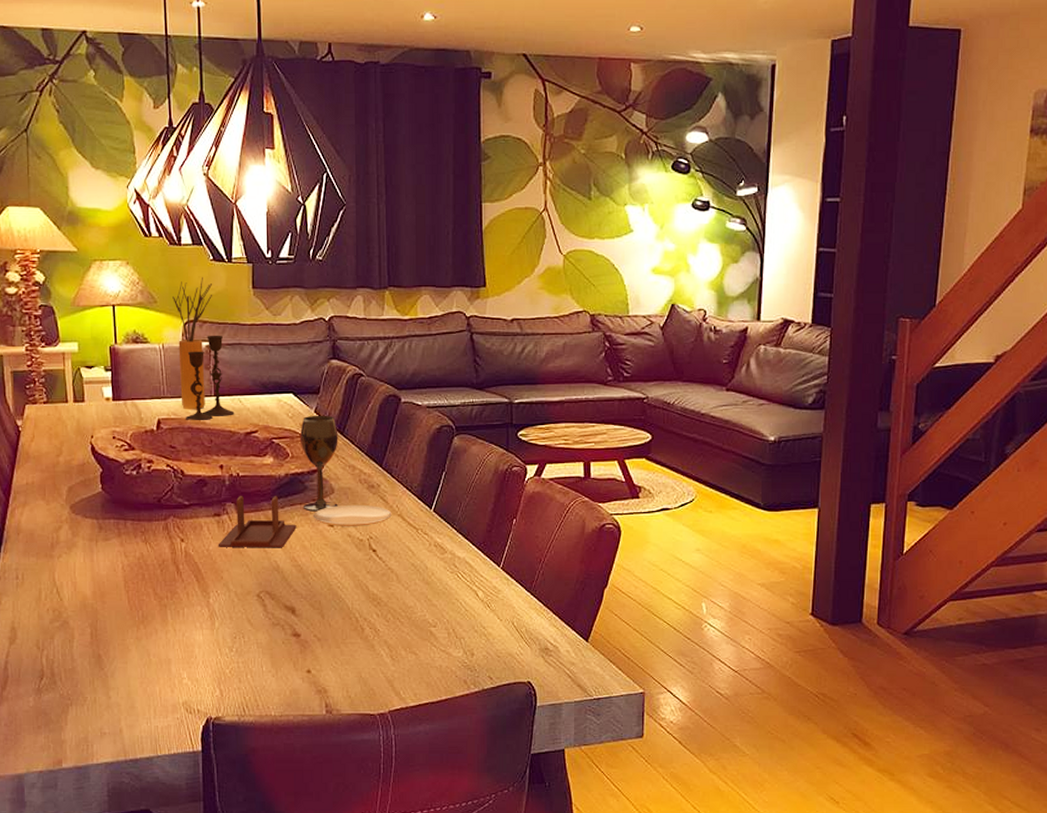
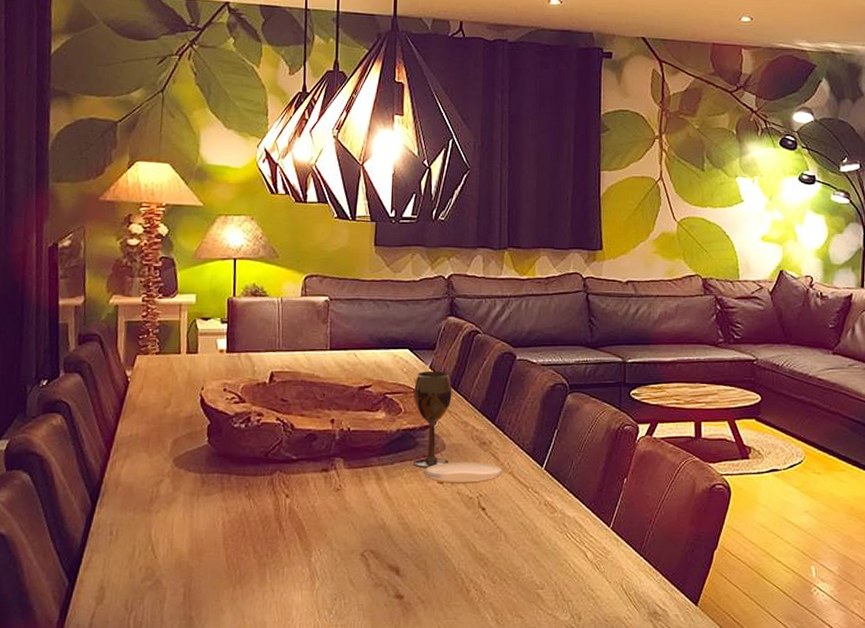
vase: present [173,276,213,409] -> none [294,233,336,363]
candlestick: present [186,335,235,420] -> none [300,290,350,374]
napkin holder: present [218,496,297,548] -> none [323,451,406,505]

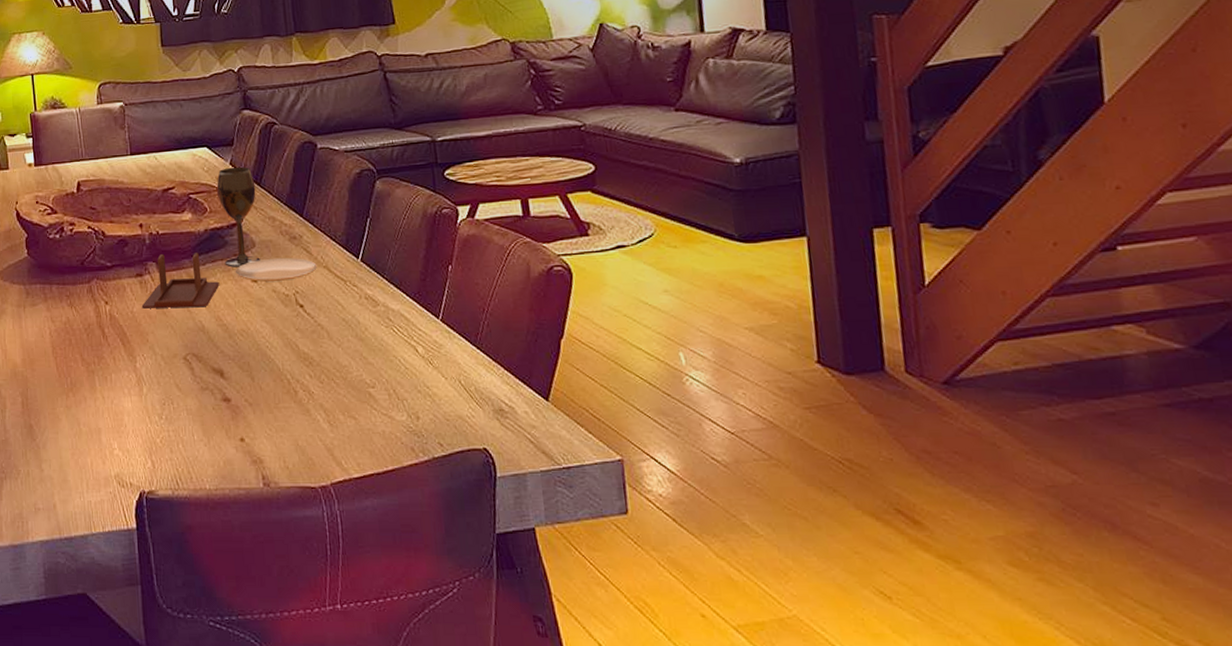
napkin holder: none [323,451,406,505] -> present [141,253,220,309]

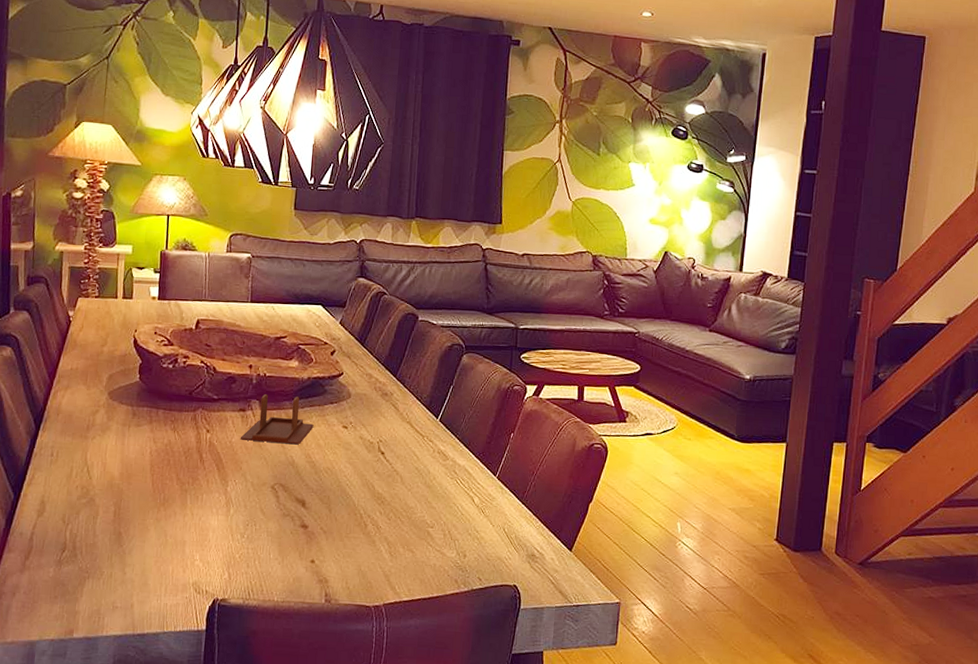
wine glass: present [216,166,260,267] -> none [322,326,359,414]
plate: present [235,257,317,282] -> none [329,409,402,430]

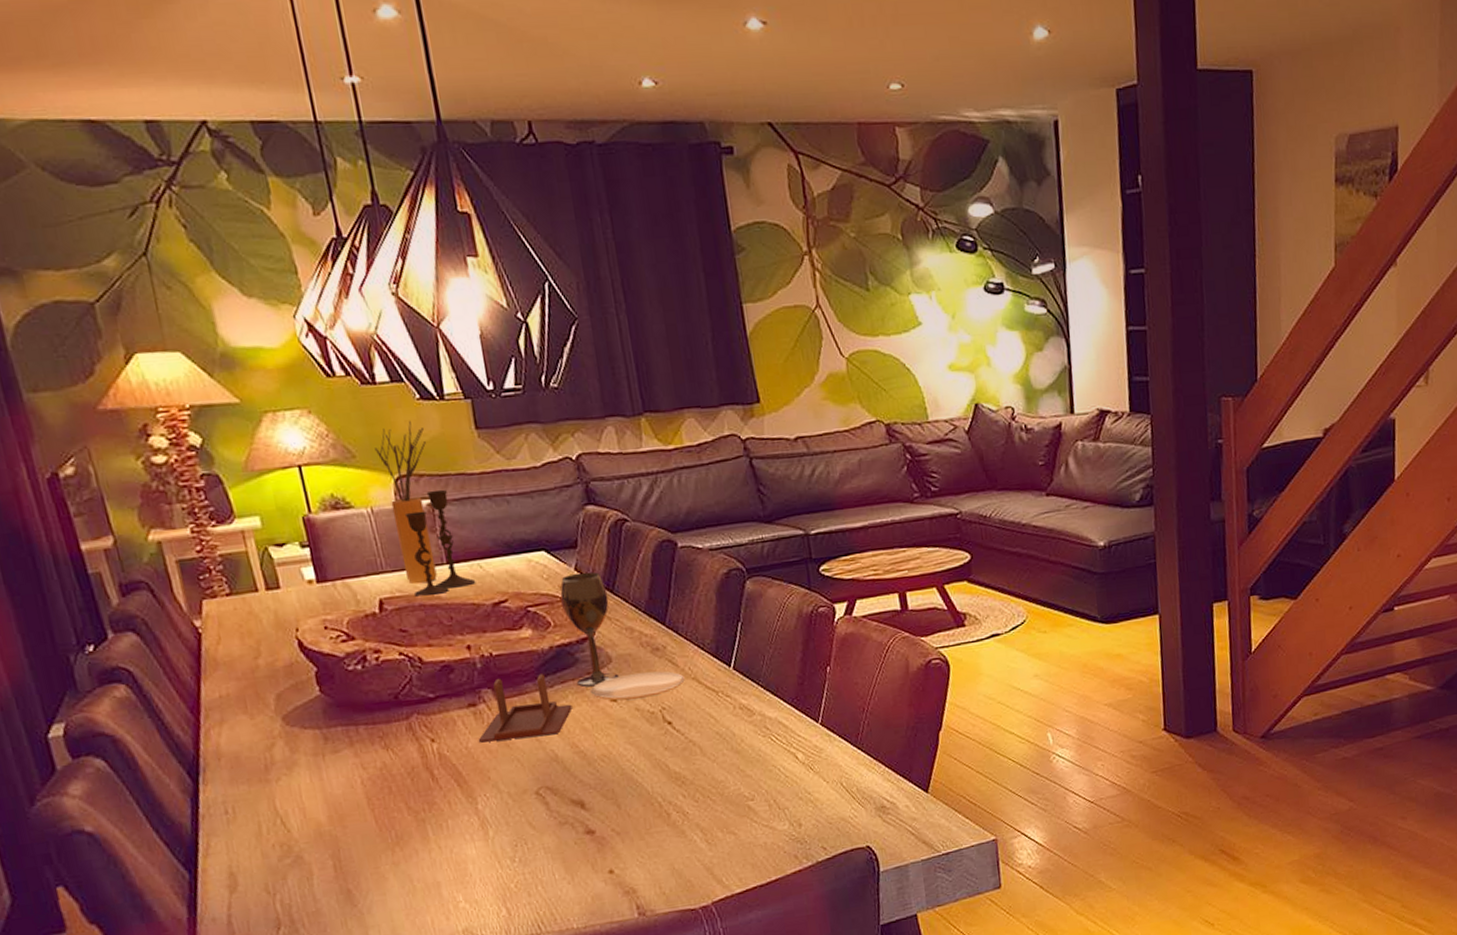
vase: none [220,195,259,313] -> present [375,420,437,584]
candlestick: none [223,248,268,324] -> present [404,489,476,597]
wine glass: none [322,326,359,414] -> present [560,572,619,687]
plate: none [329,409,402,430] -> present [589,671,685,701]

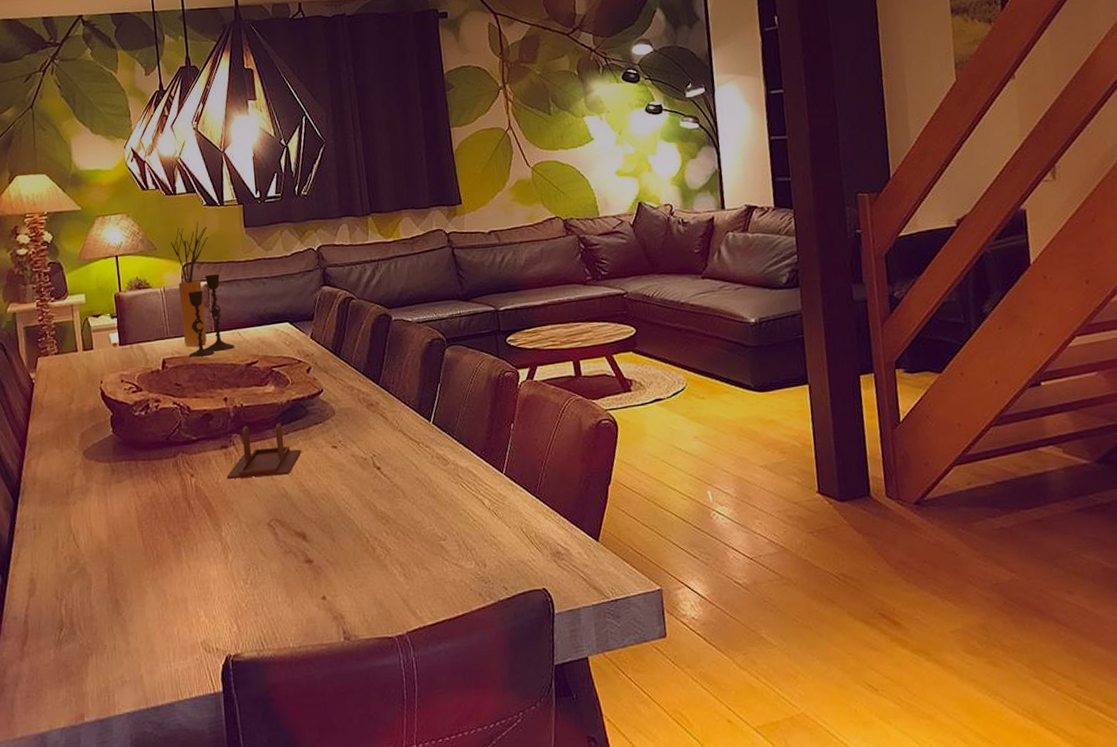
wine glass: present [560,572,619,687] -> none [298,340,340,435]
plate: present [589,671,685,701] -> none [316,423,393,448]

